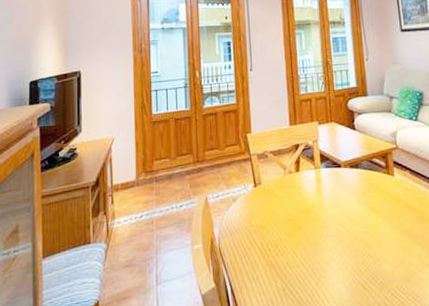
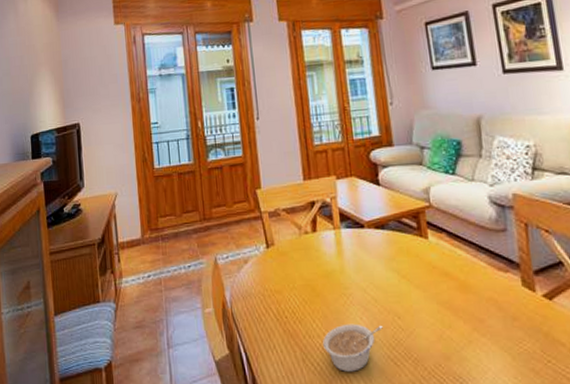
legume: none [301,253,354,298] -> present [323,323,383,372]

